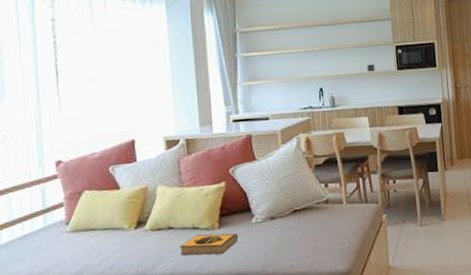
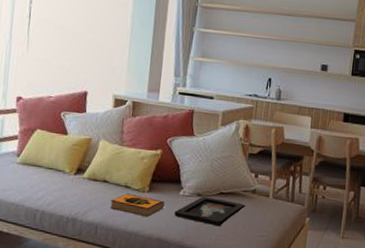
decorative tray: none [250,216,321,247] -> present [174,196,245,227]

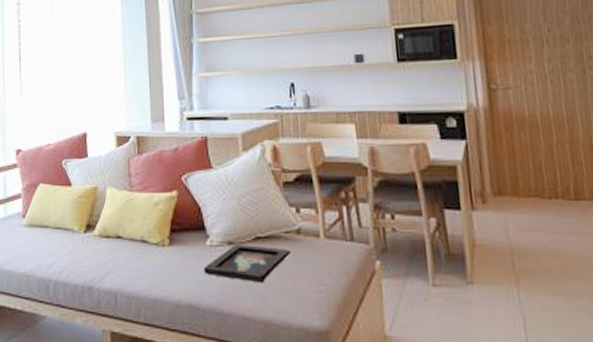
hardback book: present [110,193,165,218] -> none [128,249,191,278]

